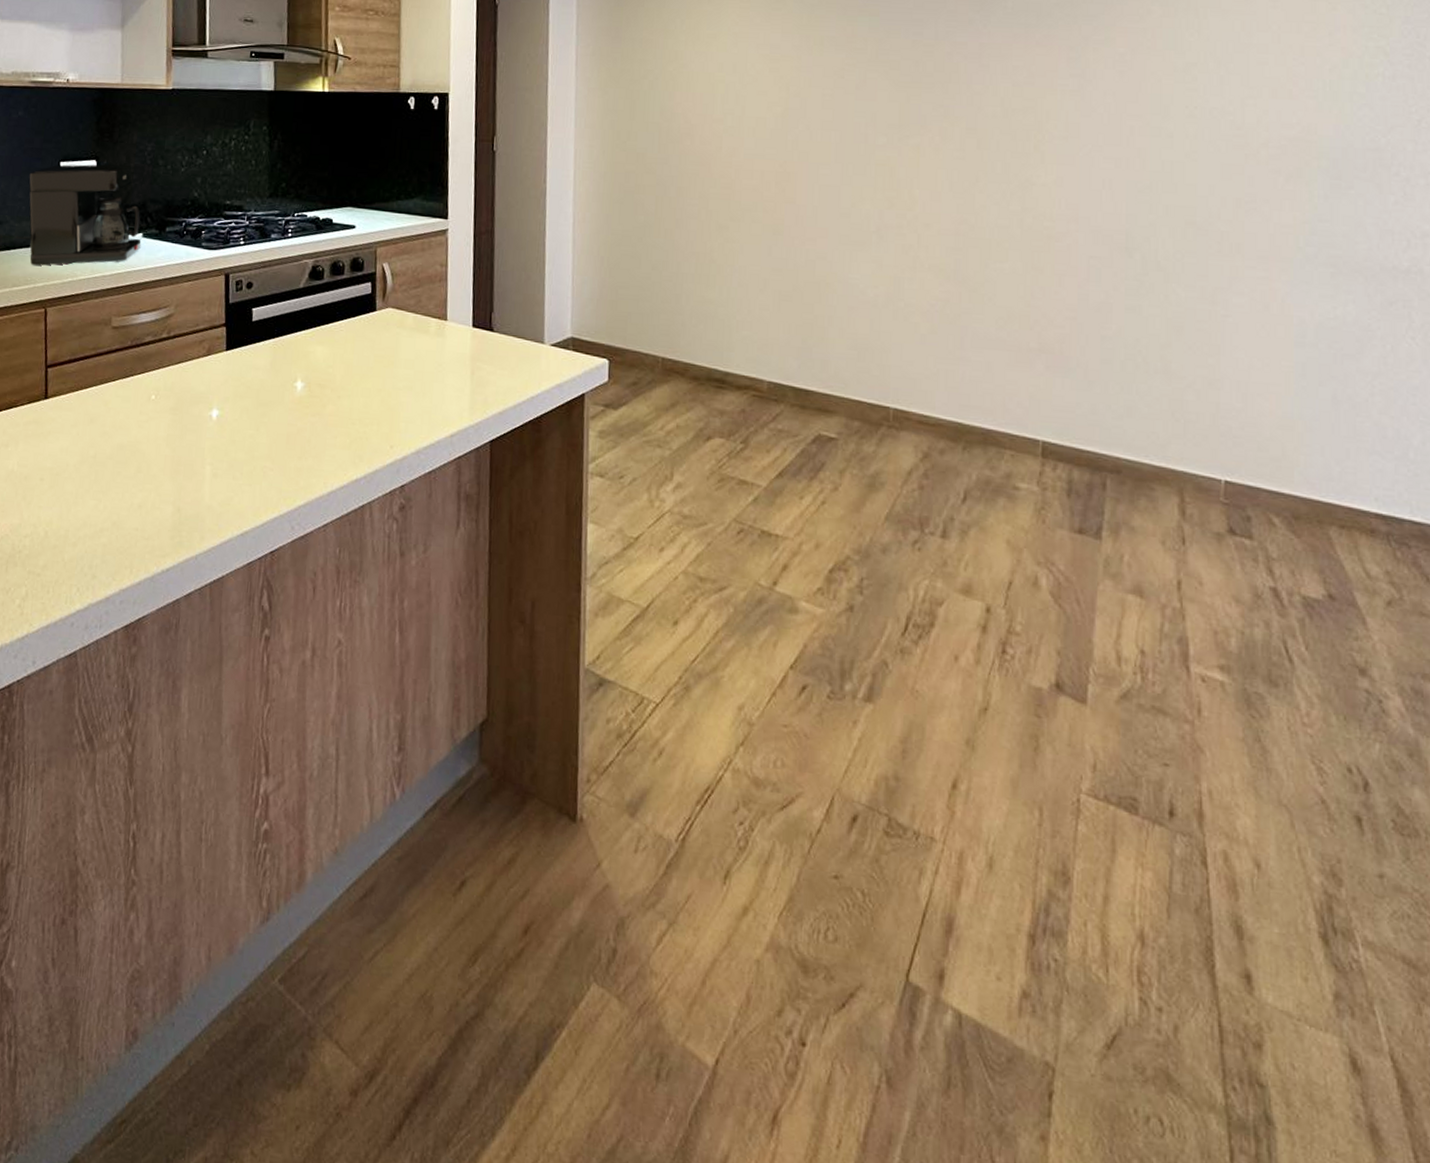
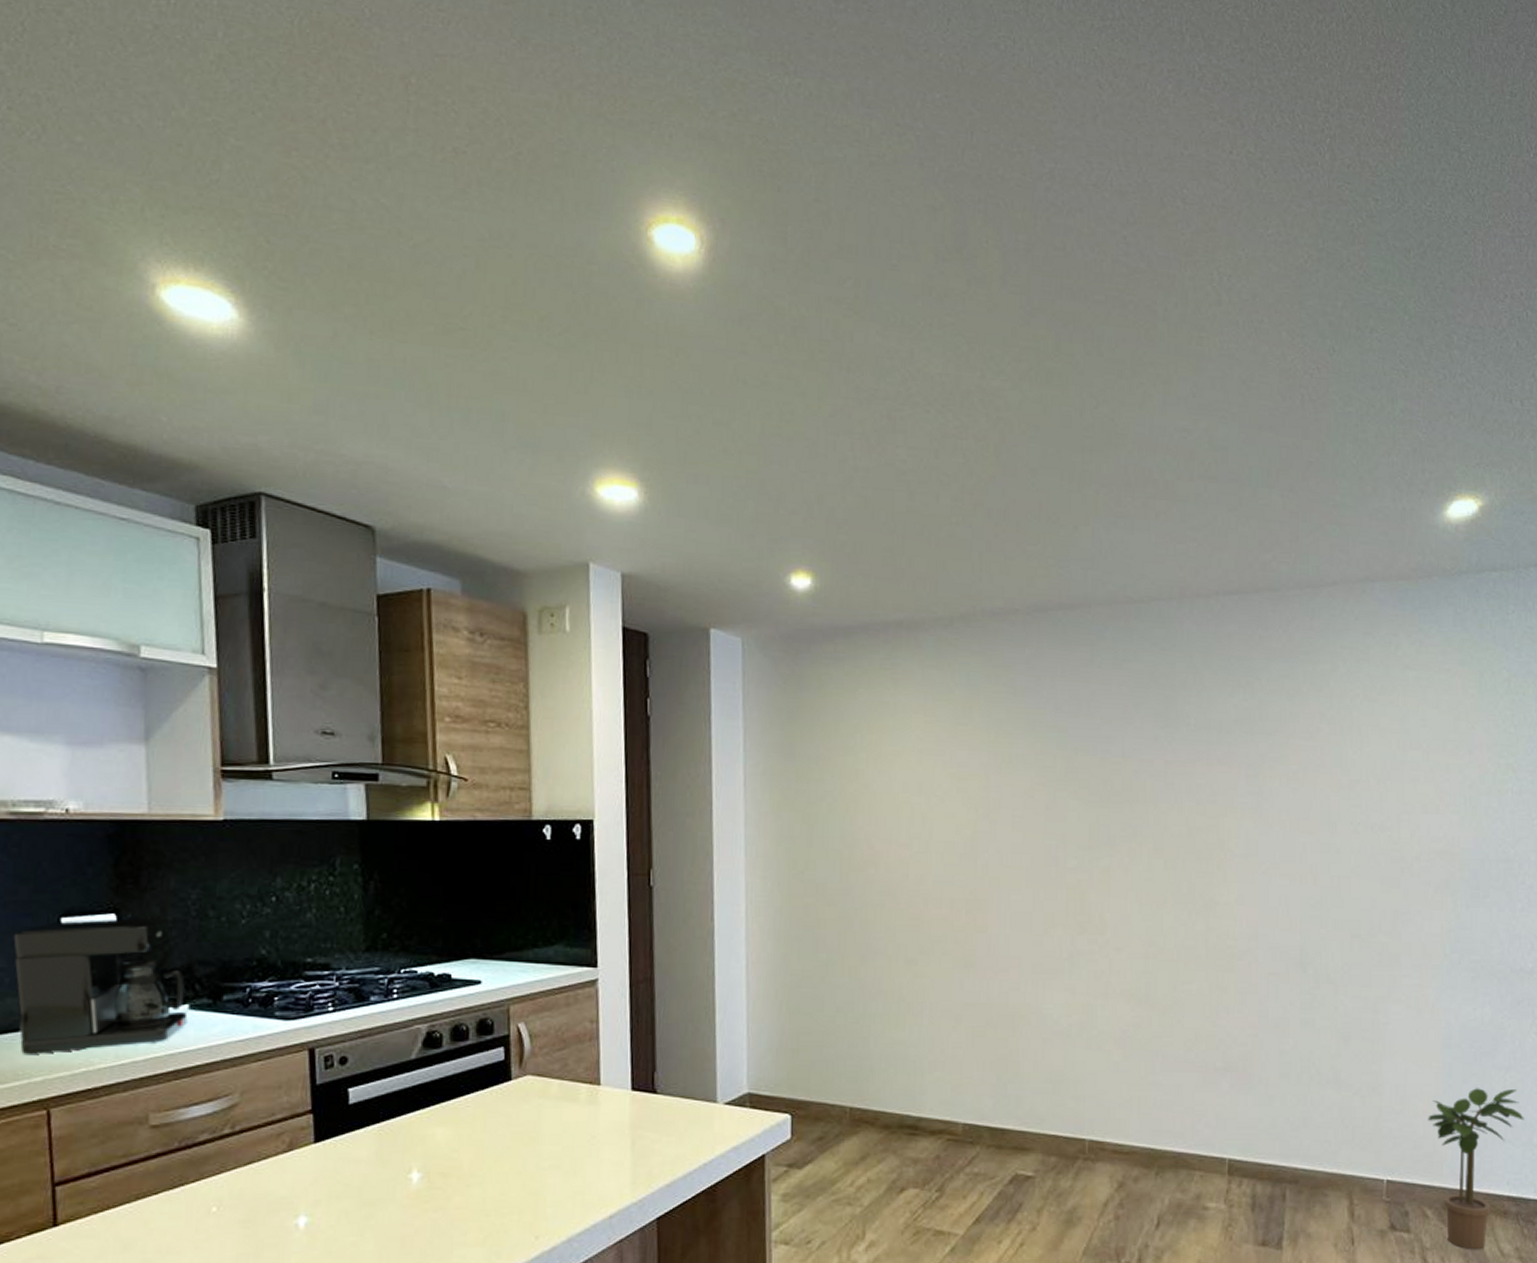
potted plant: none [1275,392,1397,568] -> present [1428,1088,1524,1250]

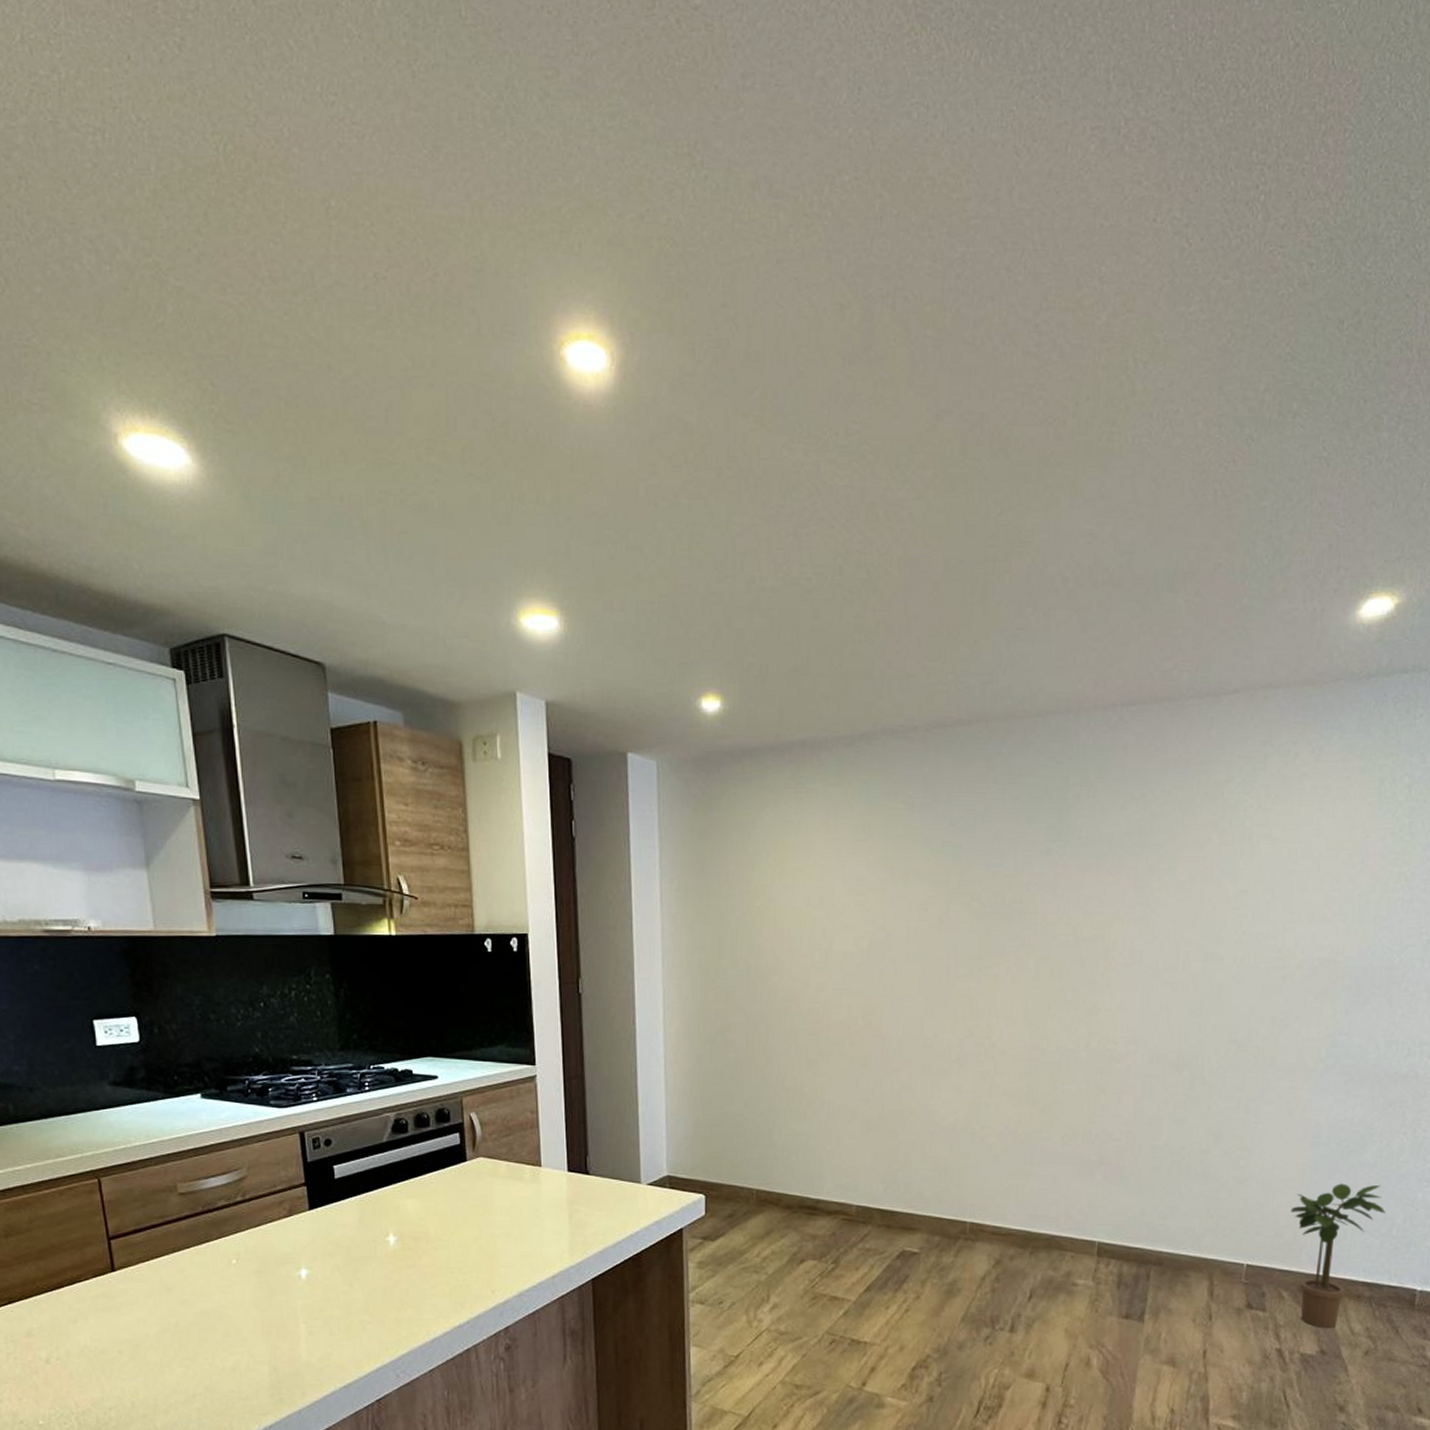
coffee maker: present [13,918,188,1054] -> none [57,1020,201,1133]

